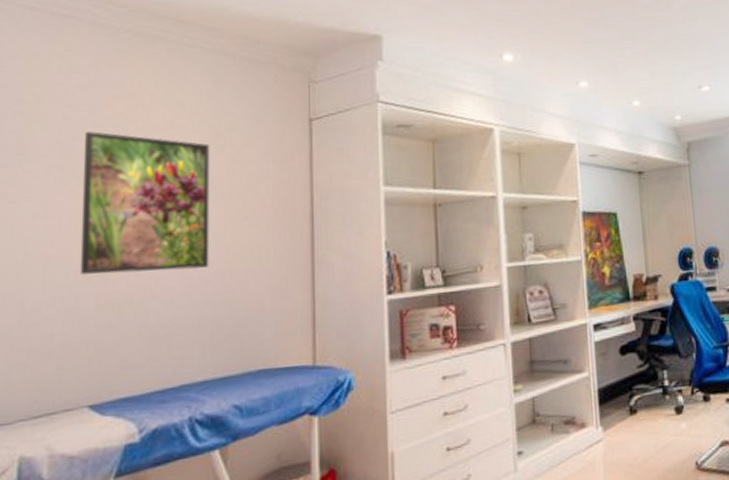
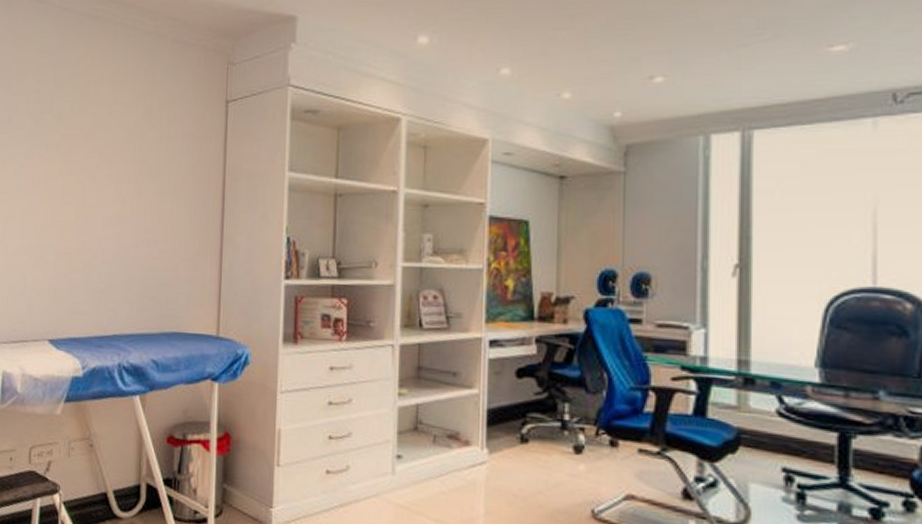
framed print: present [80,131,210,276] -> none [45,105,143,235]

